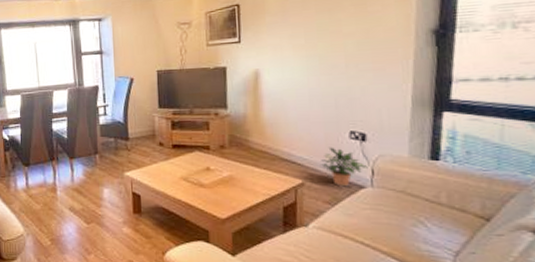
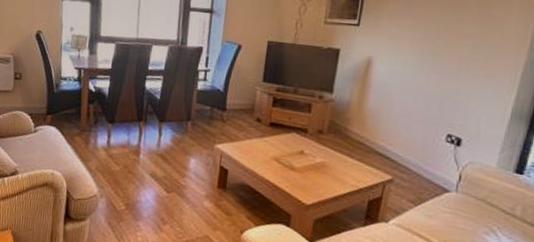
potted plant: present [320,147,368,187] -> none [412,147,457,189]

